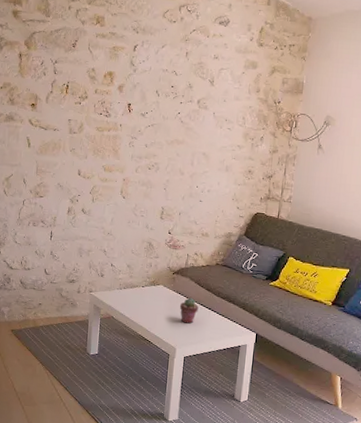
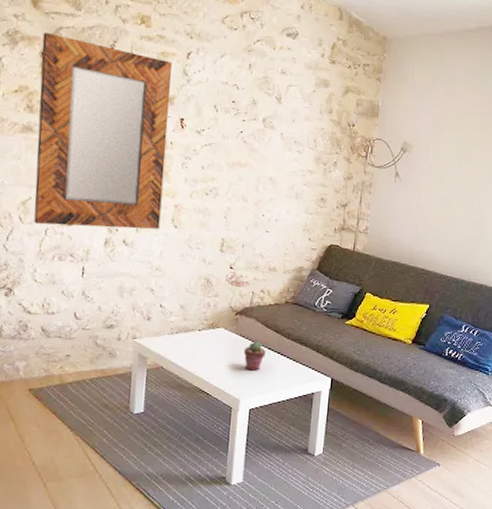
home mirror: none [15,38,121,200] -> present [34,32,172,230]

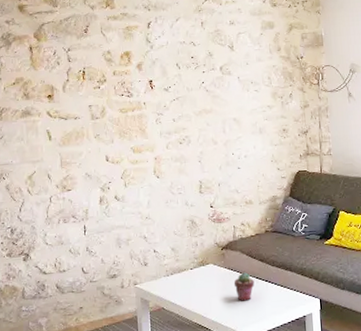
home mirror: present [34,32,172,230] -> none [30,30,144,194]

